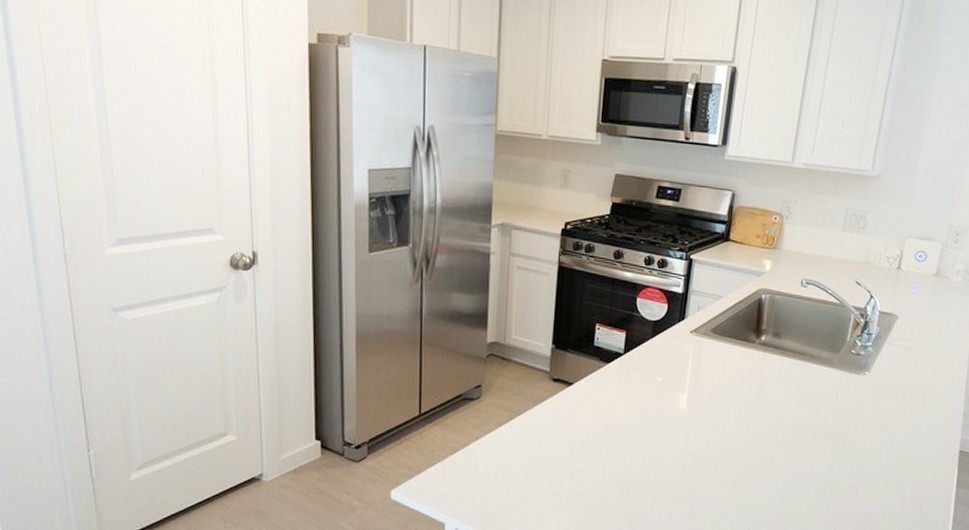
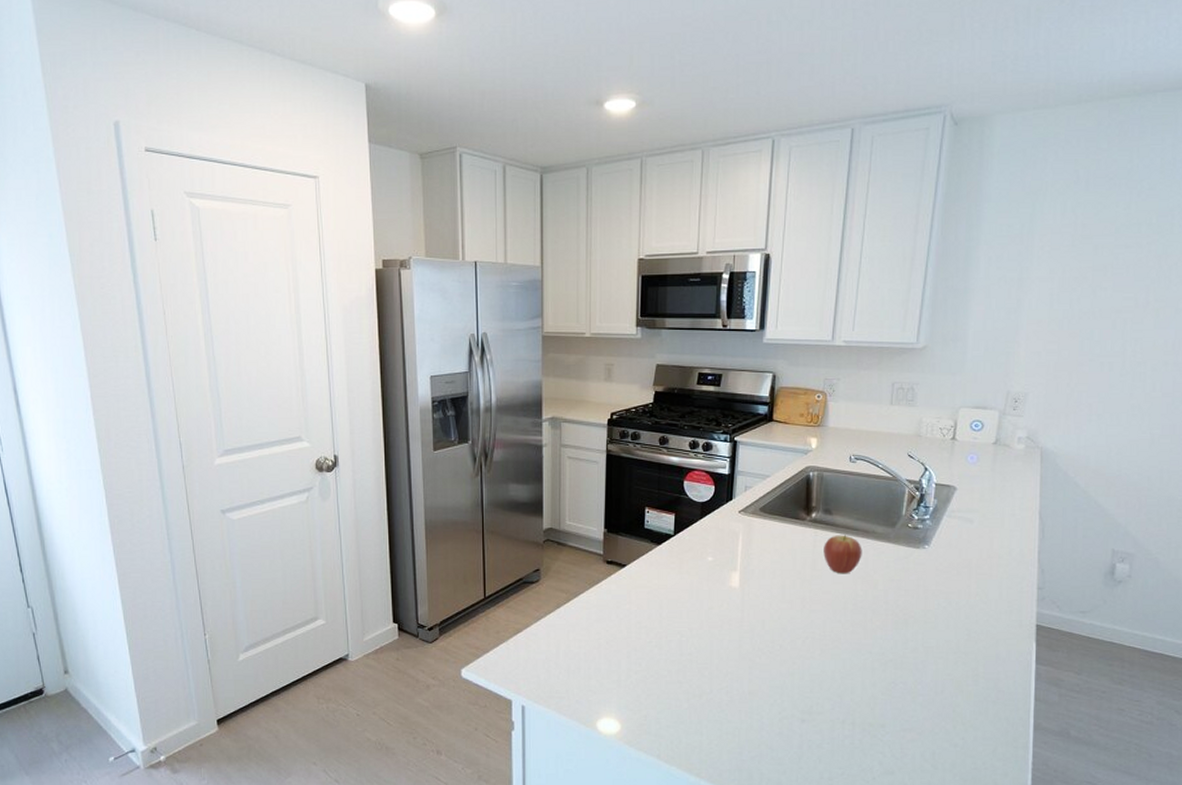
fruit: none [770,358,807,398] -> present [823,535,862,574]

